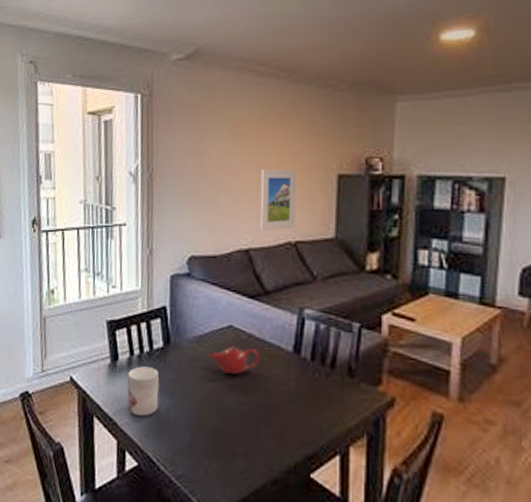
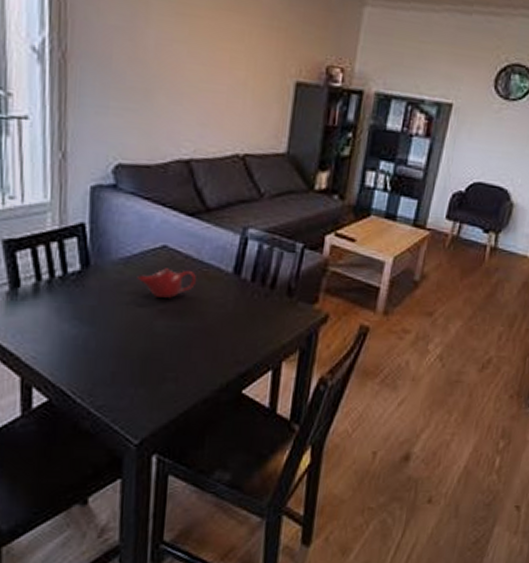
mug: present [127,366,160,416] -> none [33,293,76,348]
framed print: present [259,170,297,231] -> none [204,65,251,140]

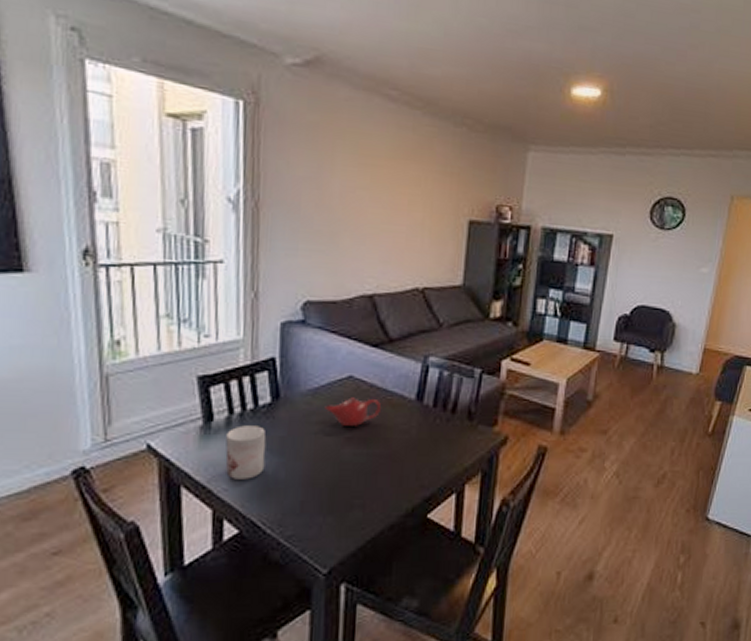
mug: none [33,293,76,348] -> present [225,425,266,479]

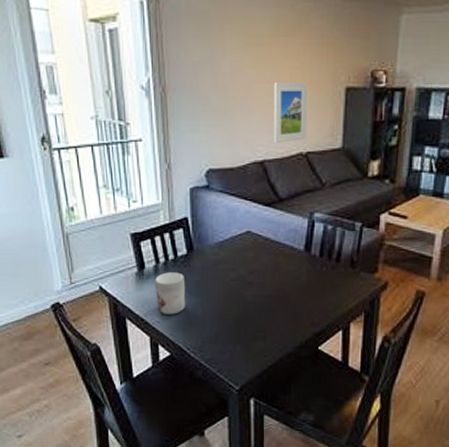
teapot: present [324,397,381,426] -> none [229,249,275,273]
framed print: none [386,208,428,276] -> present [273,83,308,143]

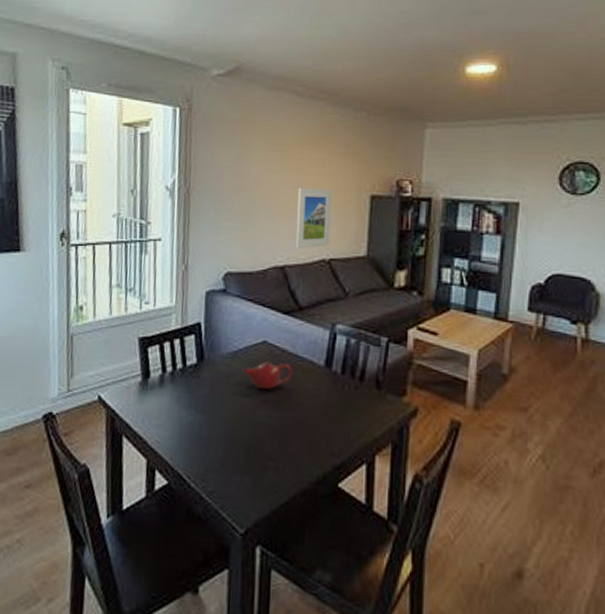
mug: present [155,272,186,314] -> none [158,383,192,434]
teapot: none [229,249,275,273] -> present [242,361,292,389]

